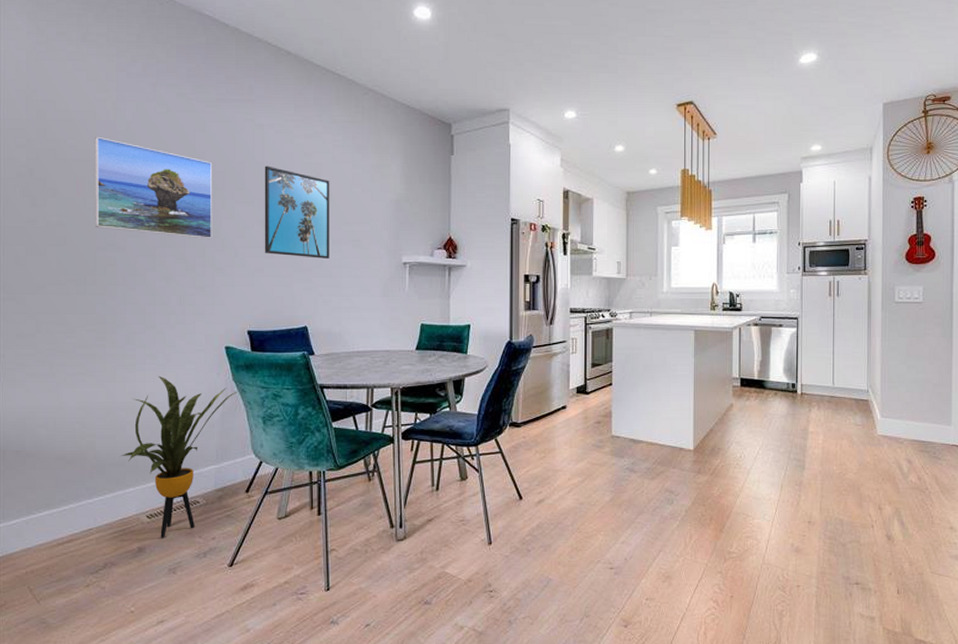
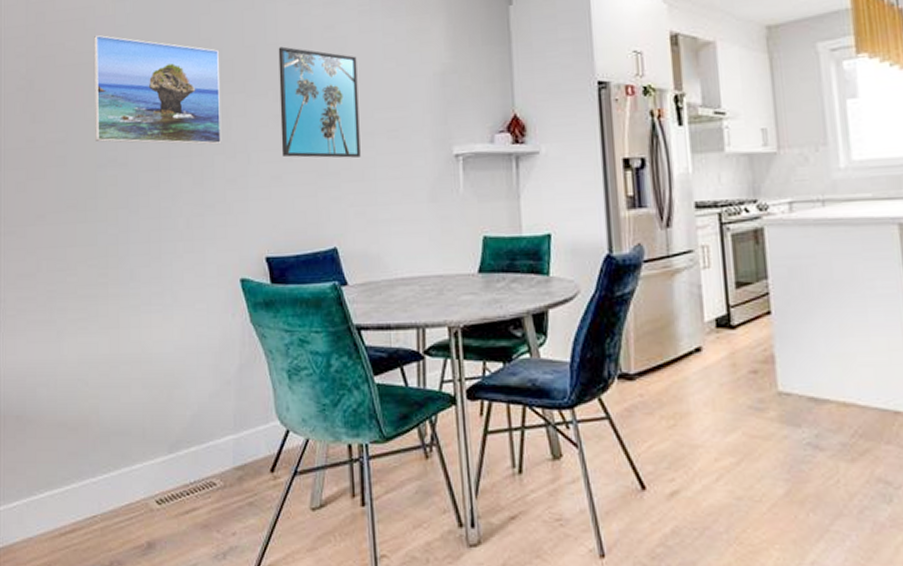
house plant: present [121,375,238,538] -> none [126,319,257,530]

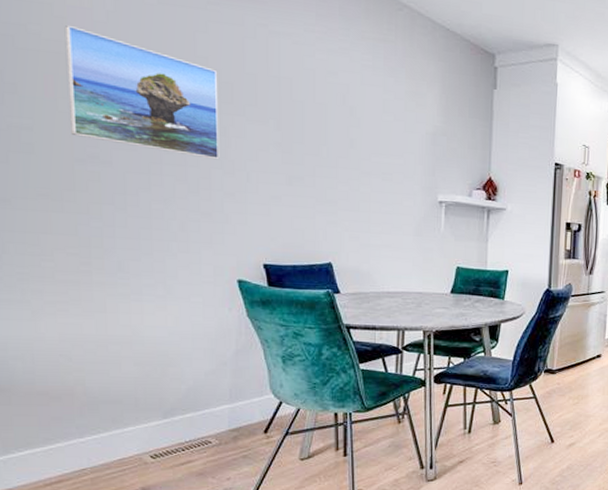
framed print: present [278,46,361,158] -> none [281,81,358,191]

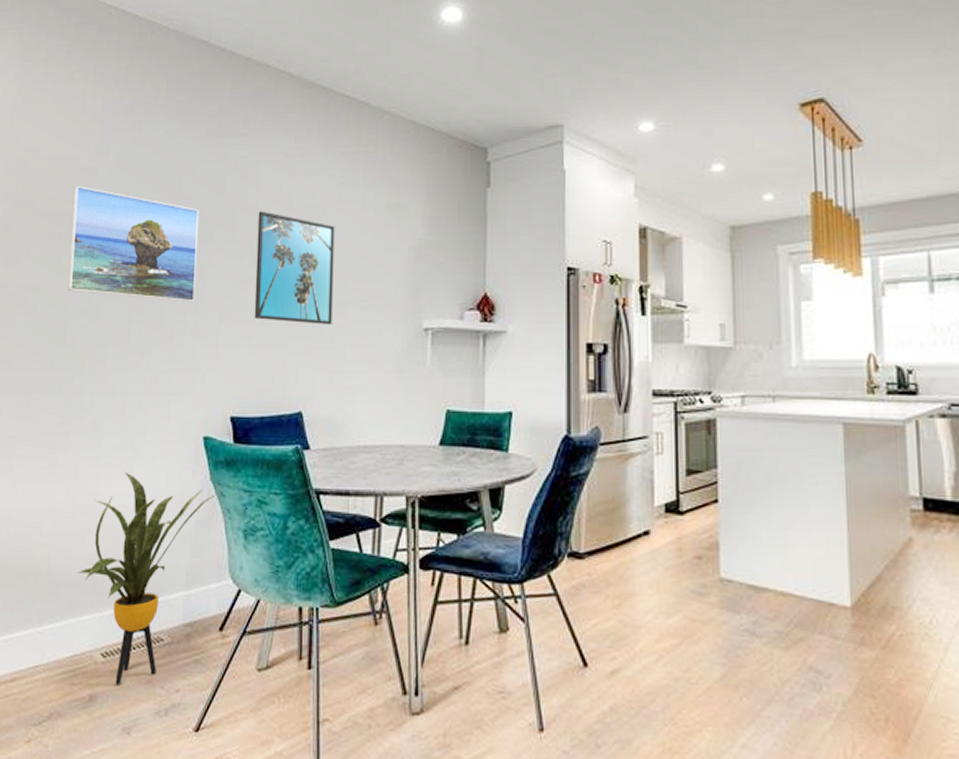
house plant: none [116,308,253,478] -> present [77,471,216,685]
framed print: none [281,81,358,191] -> present [254,211,335,324]

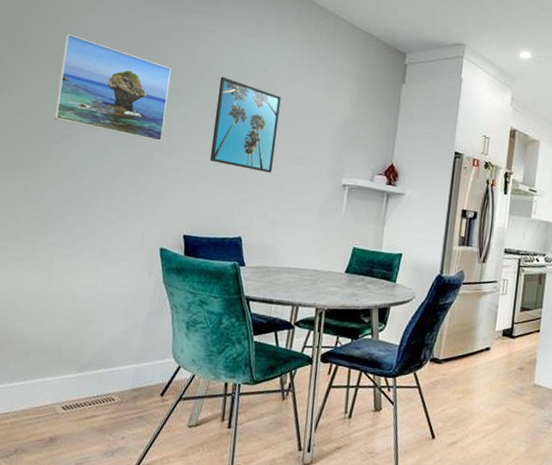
house plant: present [77,471,216,685] -> none [46,269,166,431]

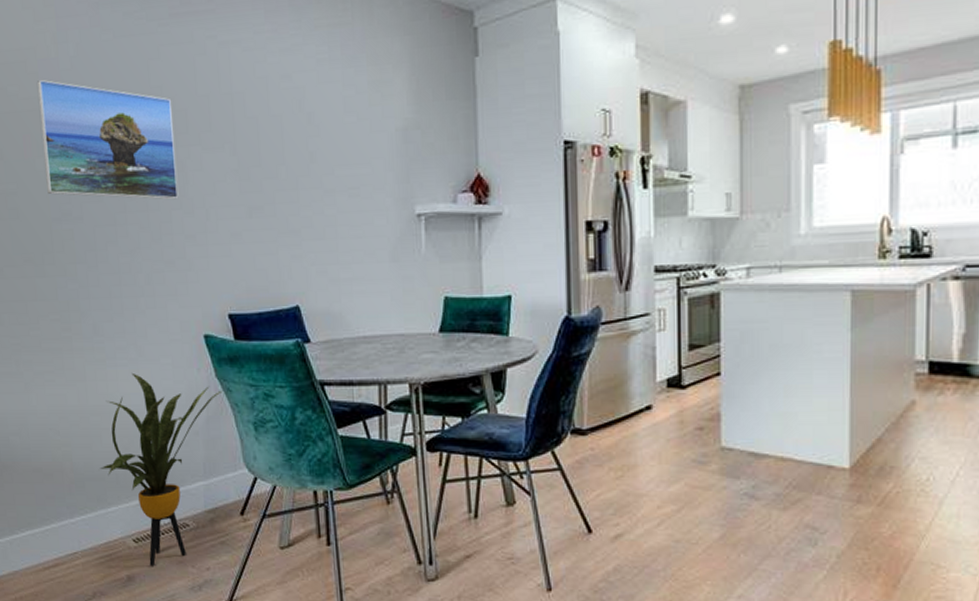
house plant: none [46,269,166,431] -> present [99,372,223,566]
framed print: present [209,76,281,173] -> none [233,96,321,216]

